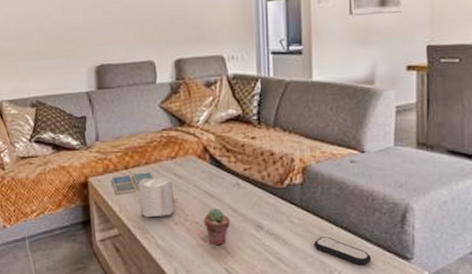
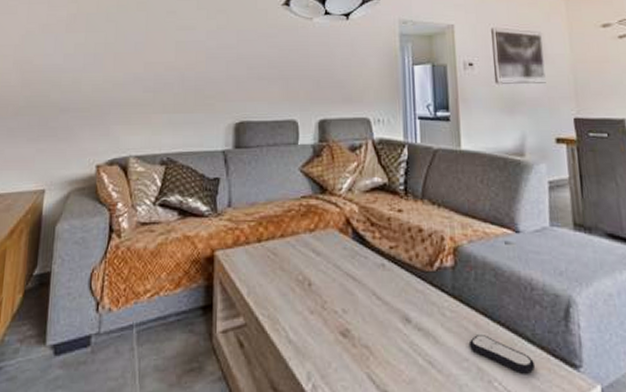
drink coaster: present [111,172,154,195] -> none [241,246,290,274]
candle: present [139,176,174,218] -> none [272,252,310,304]
potted succulent: present [203,207,230,246] -> none [343,293,374,343]

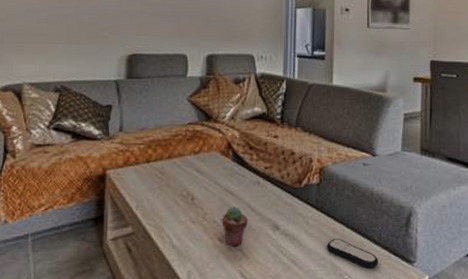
potted succulent: none [343,293,374,343] -> present [221,206,248,247]

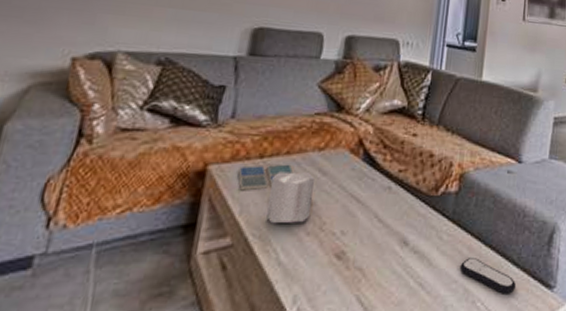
drink coaster: none [131,166,176,190] -> present [238,164,294,191]
candle: none [158,171,194,215] -> present [267,171,315,224]
potted succulent: present [221,206,248,247] -> none [341,215,373,265]

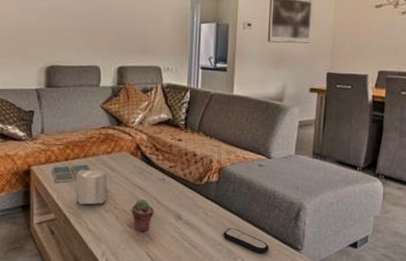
potted succulent: none [341,215,373,265] -> present [131,198,154,232]

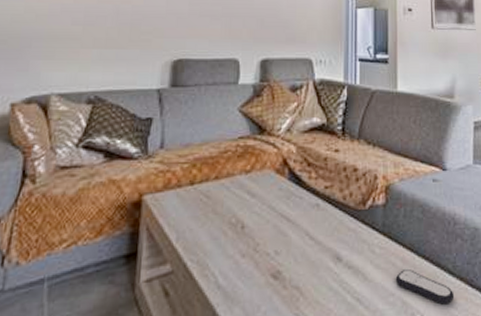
drink coaster: present [52,164,91,183] -> none [171,189,224,218]
candle: present [76,169,106,205] -> none [202,194,244,248]
potted succulent: present [131,198,154,232] -> none [275,234,306,284]

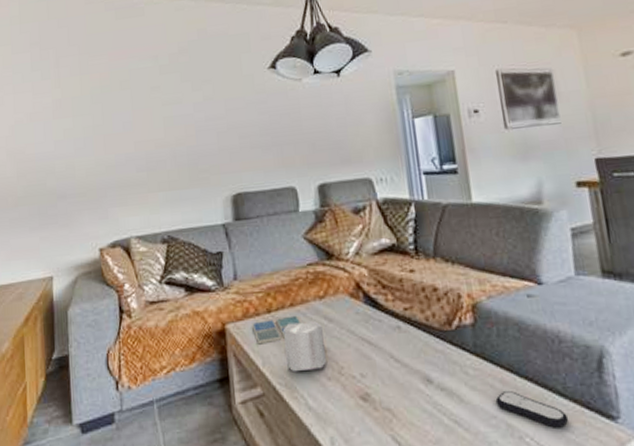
drink coaster: none [171,189,224,218] -> present [252,315,302,345]
candle: none [202,194,244,248] -> present [283,320,326,372]

